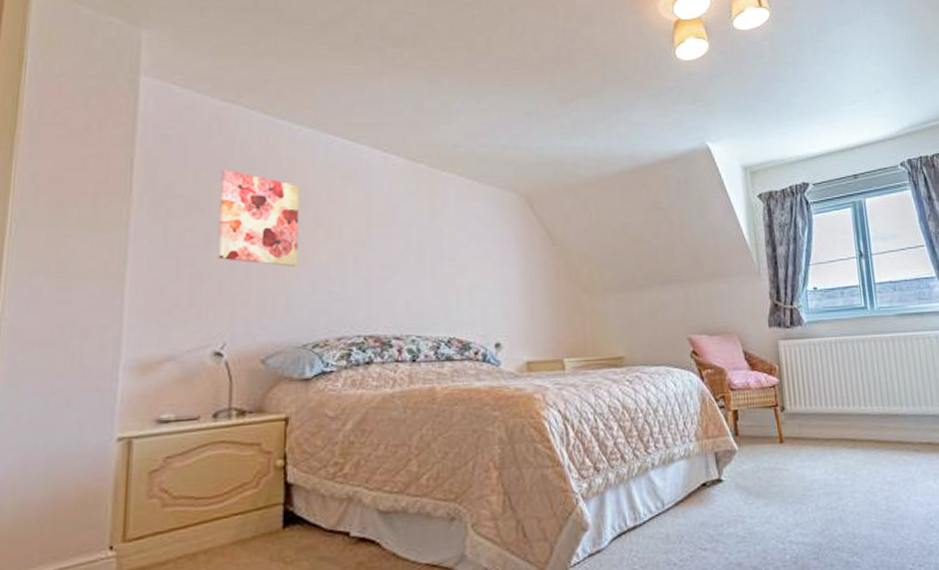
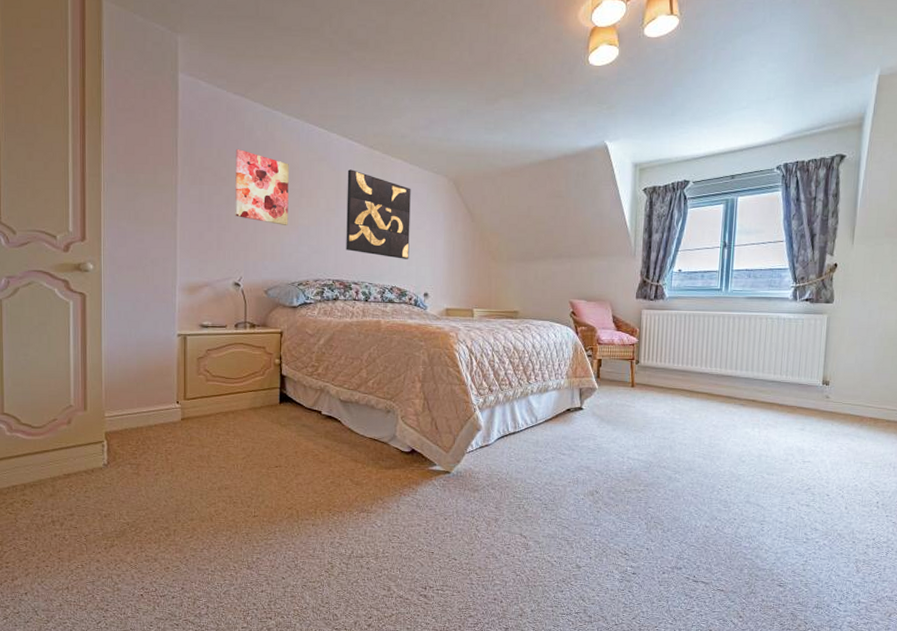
wall art: none [382,189,472,301] -> present [346,169,411,259]

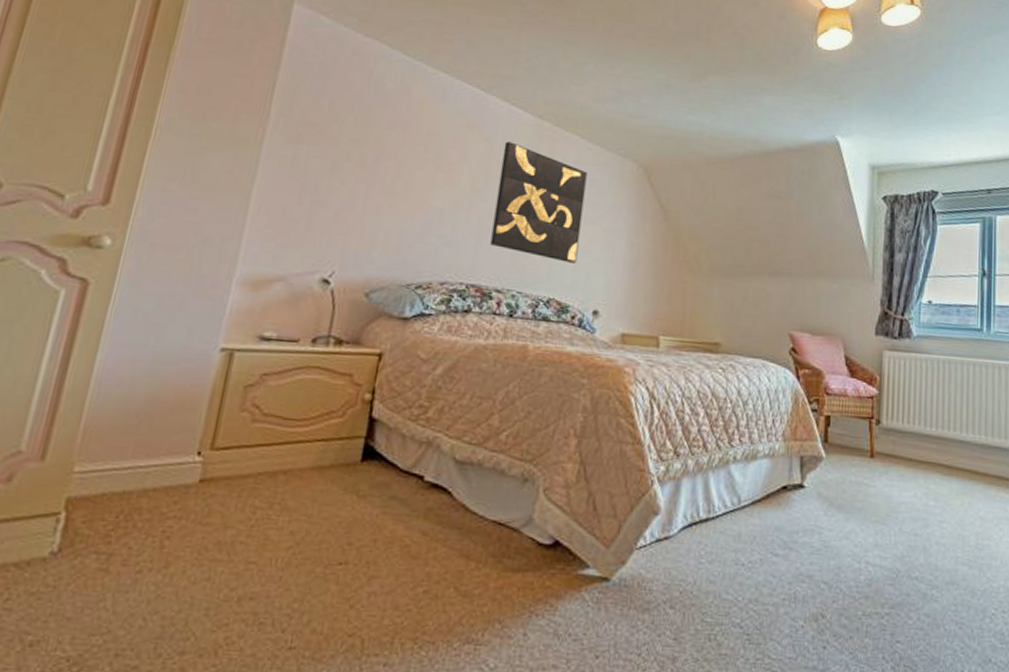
wall art: present [235,149,289,225] -> none [339,103,426,206]

